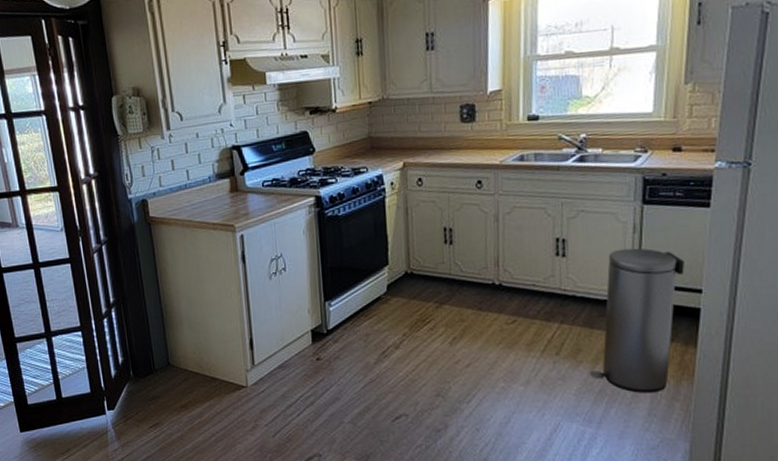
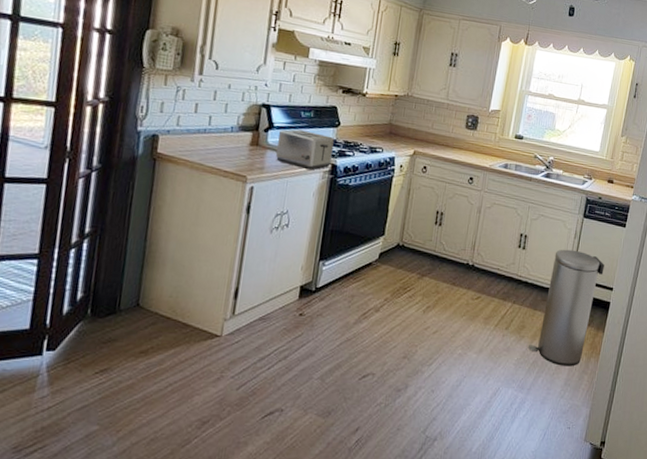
toaster: none [255,164,314,207] -> present [276,129,334,170]

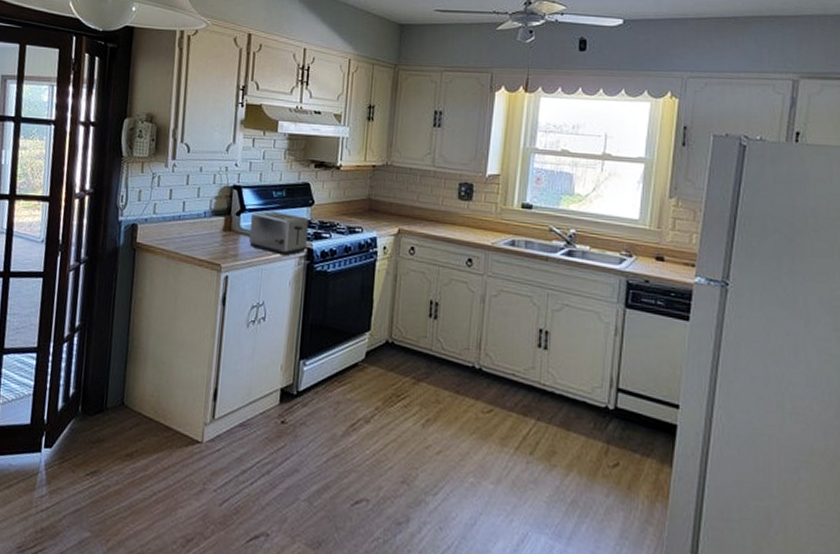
pedal bin: present [528,249,604,367] -> none [563,350,663,512]

